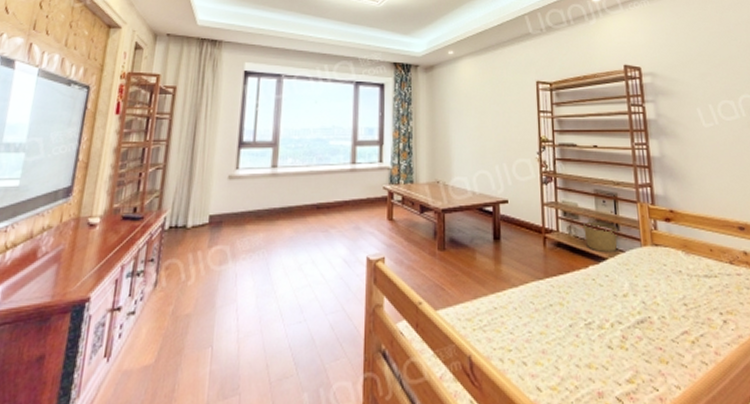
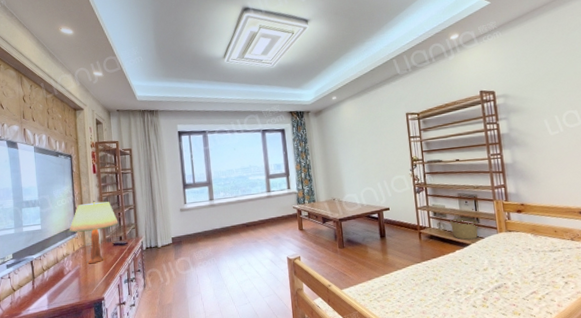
table lamp: none [60,151,138,245] -> present [69,200,120,264]

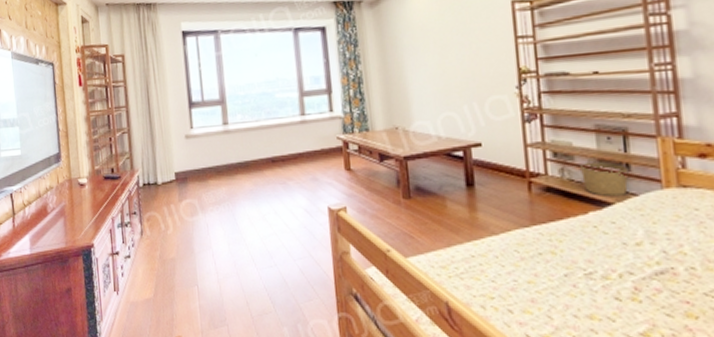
table lamp: present [69,200,120,264] -> none [52,120,111,201]

